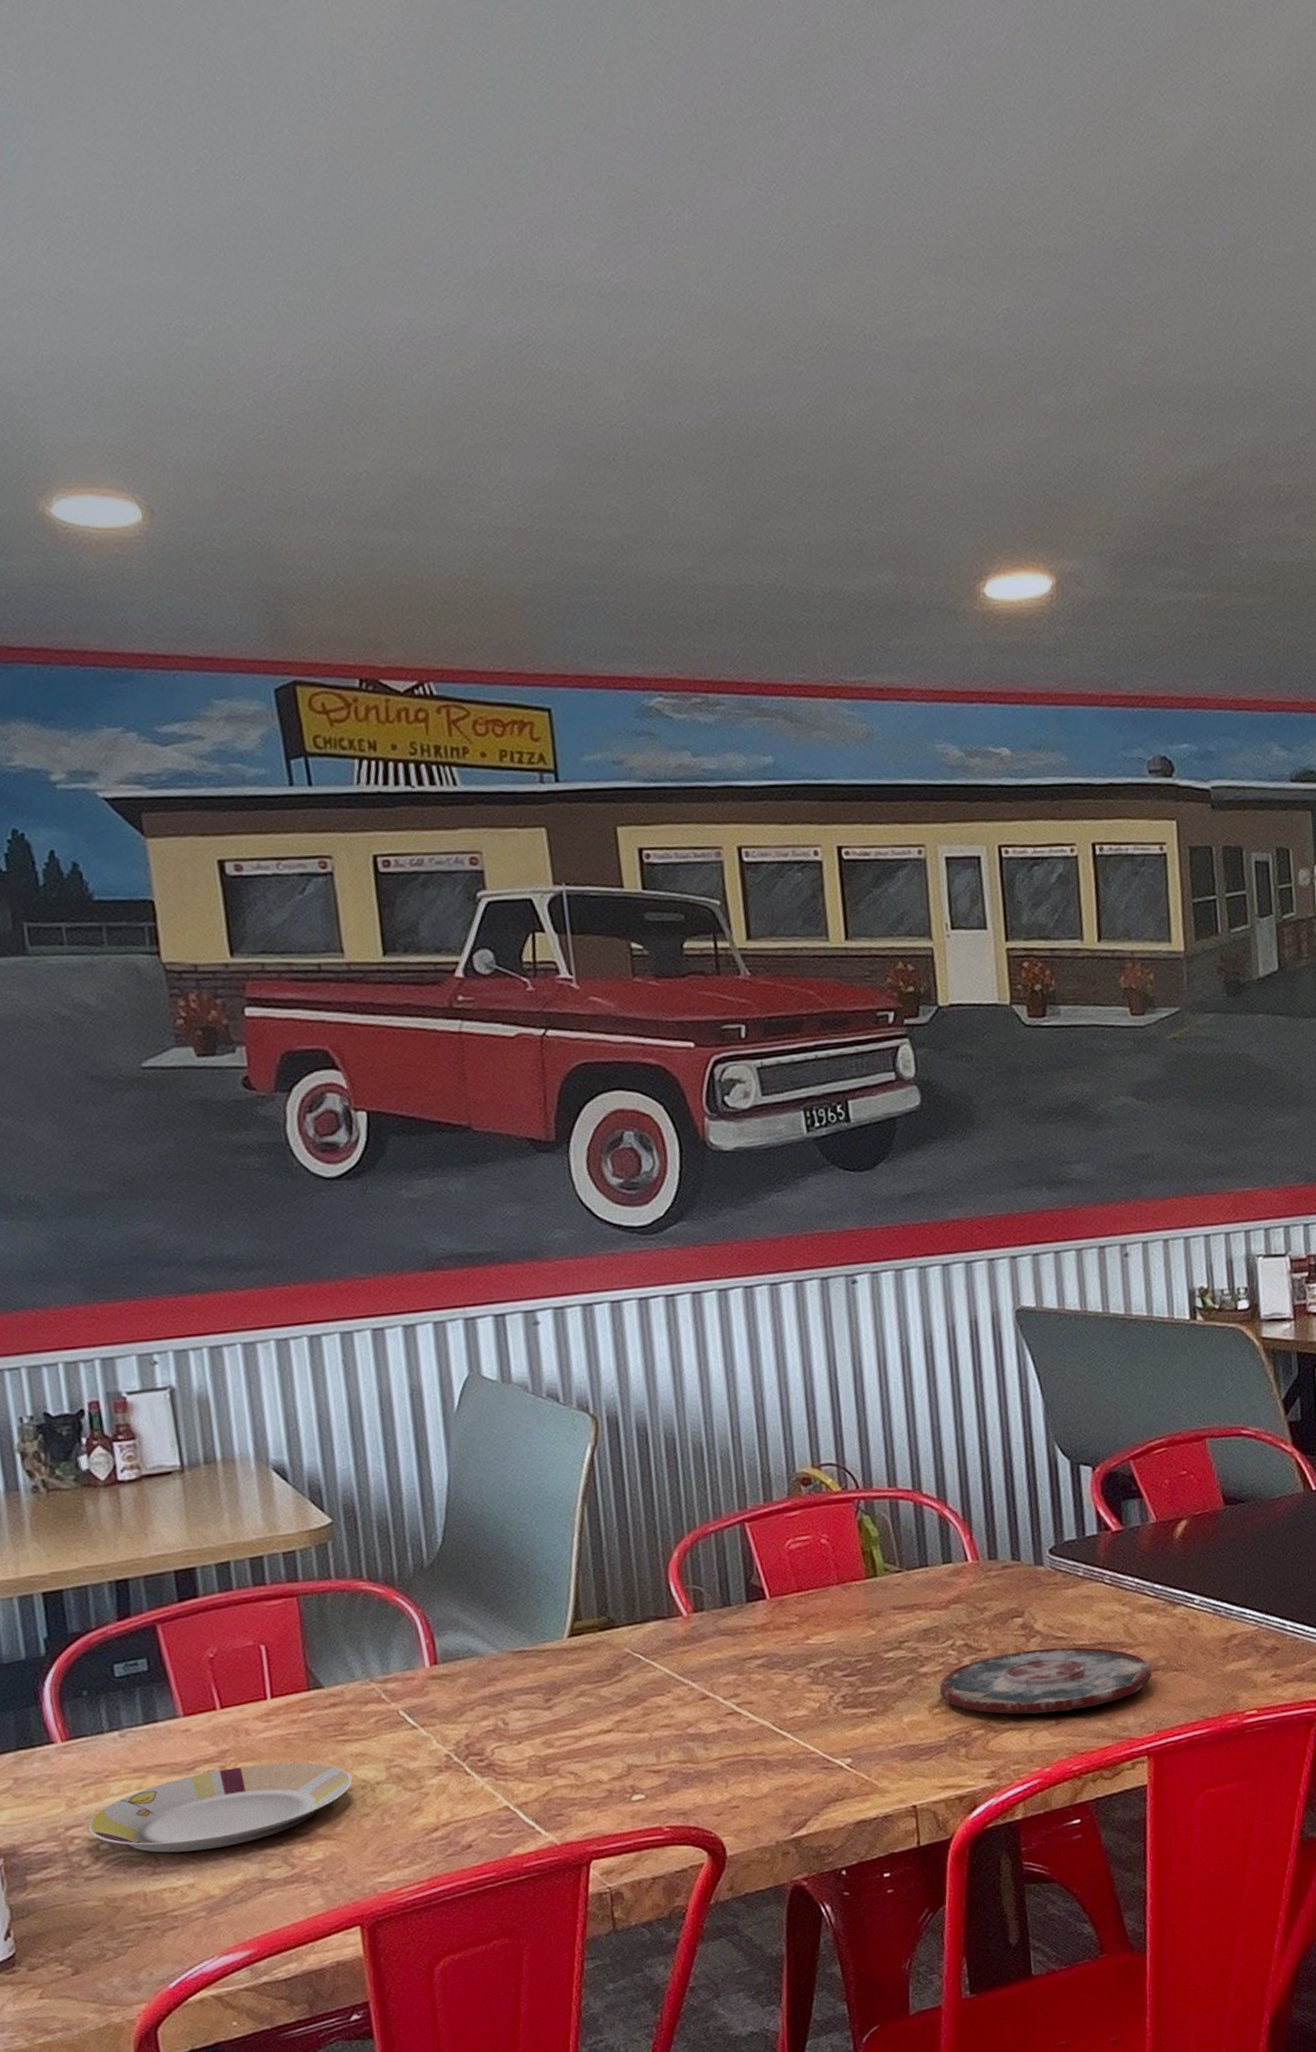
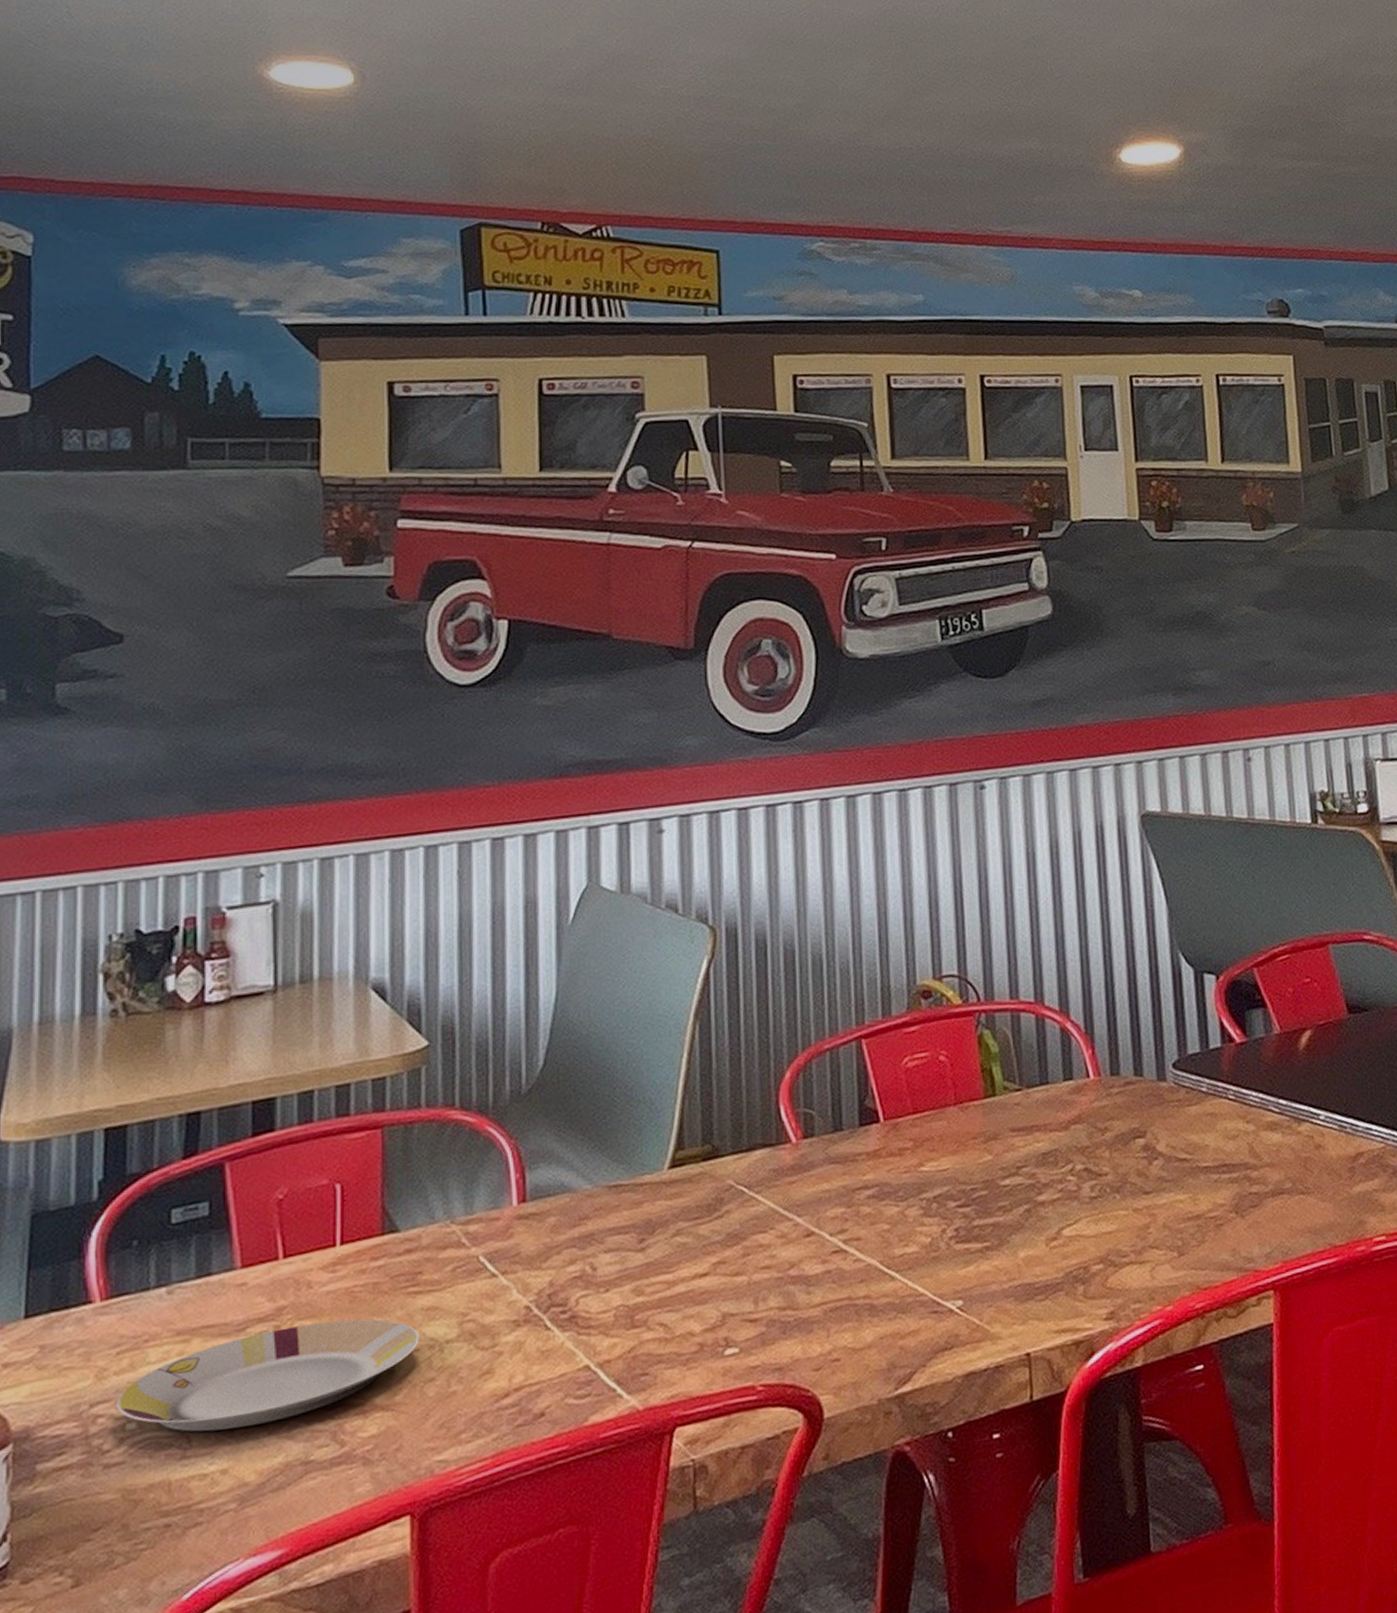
plate: present [939,1647,1152,1714] -> none [1057,1169,1278,1246]

